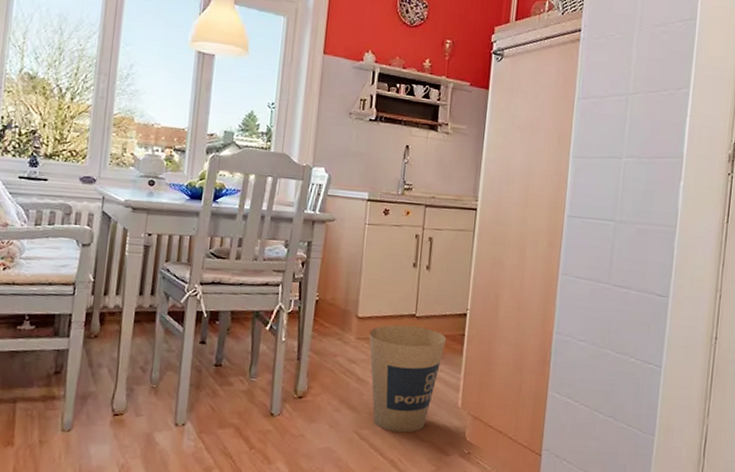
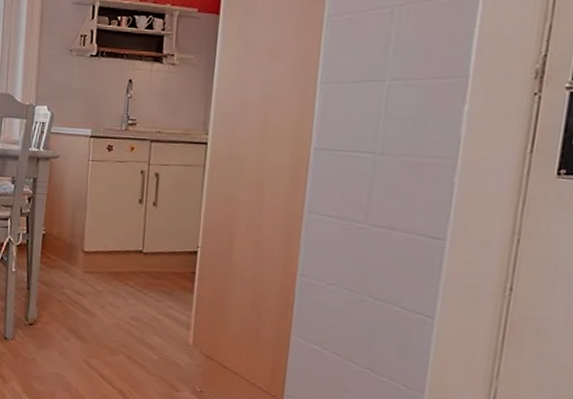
trash can: present [369,325,447,433] -> none [95,260,176,366]

